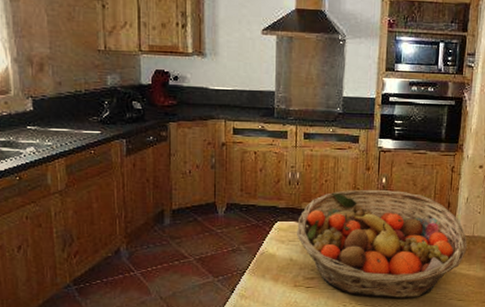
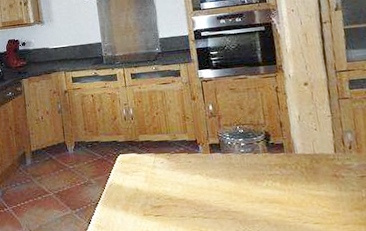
fruit basket: present [297,189,467,299] -> none [137,116,311,224]

